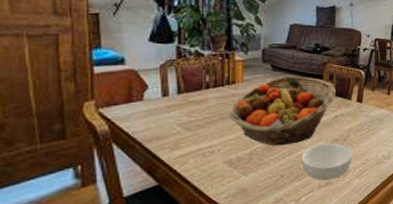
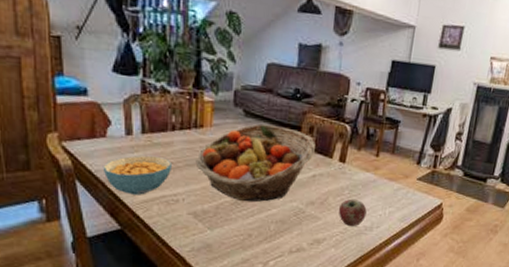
cereal bowl: none [139,113,207,151] -> present [102,155,172,195]
cereal bowl: present [301,143,353,181] -> none [271,205,330,246]
apple: none [359,132,384,157] -> present [338,198,367,226]

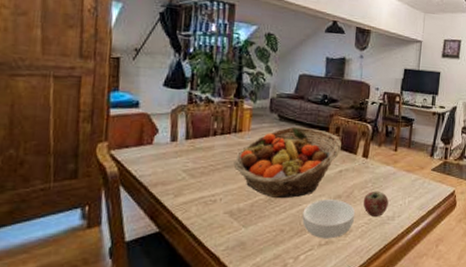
cereal bowl: present [102,155,172,195] -> none [146,159,211,197]
cereal bowl: none [271,205,330,246] -> present [302,199,356,239]

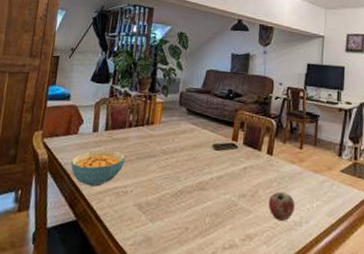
cereal bowl: none [146,159,211,197] -> present [70,150,125,187]
fruit basket: present [233,126,341,199] -> none [145,120,246,194]
cereal bowl: present [302,199,356,239] -> none [206,197,261,242]

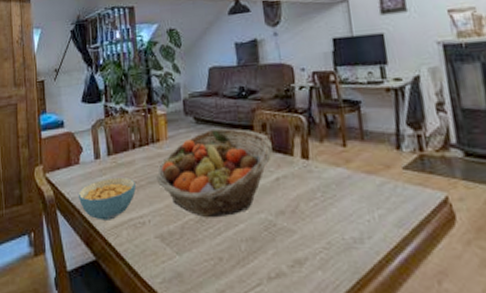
fruit basket: none [145,120,246,194] -> present [156,128,273,218]
apple: present [268,191,295,221] -> none [314,202,351,238]

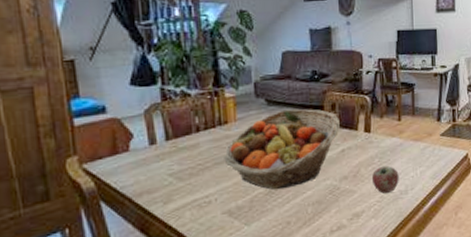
cereal bowl: present [77,176,136,220] -> none [128,160,200,206]
apple: none [314,202,351,238] -> present [371,165,399,194]

